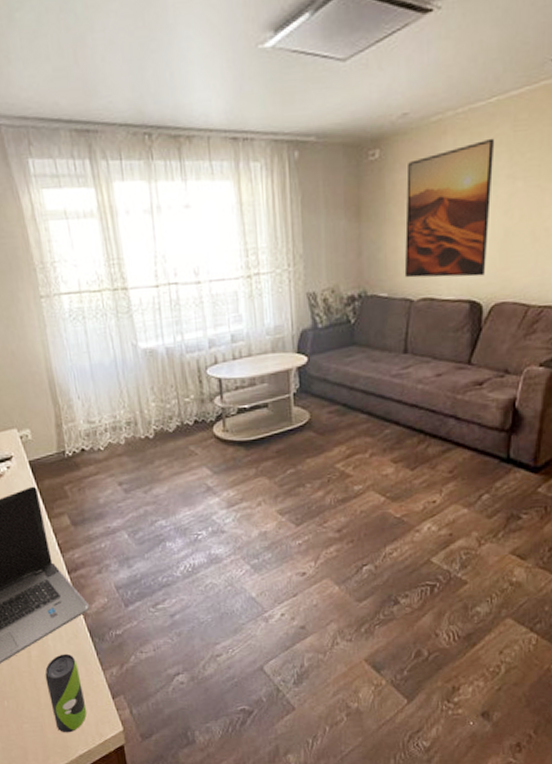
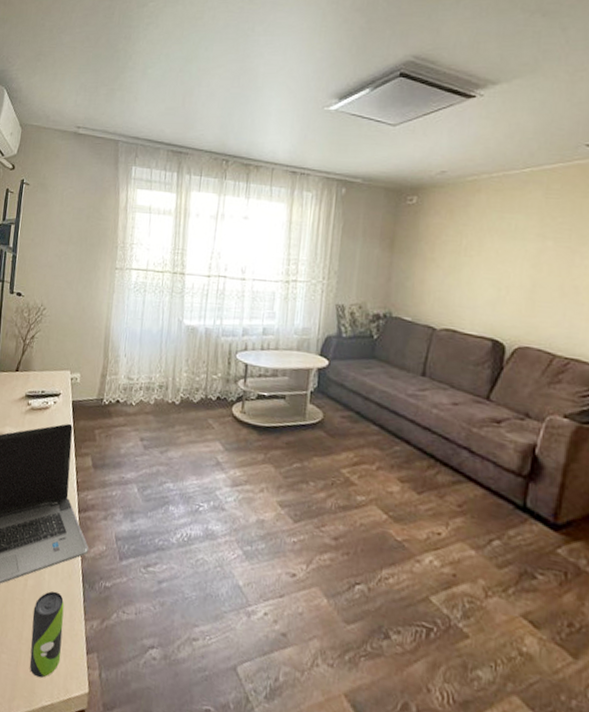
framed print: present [404,138,495,278] -> none [429,200,527,319]

